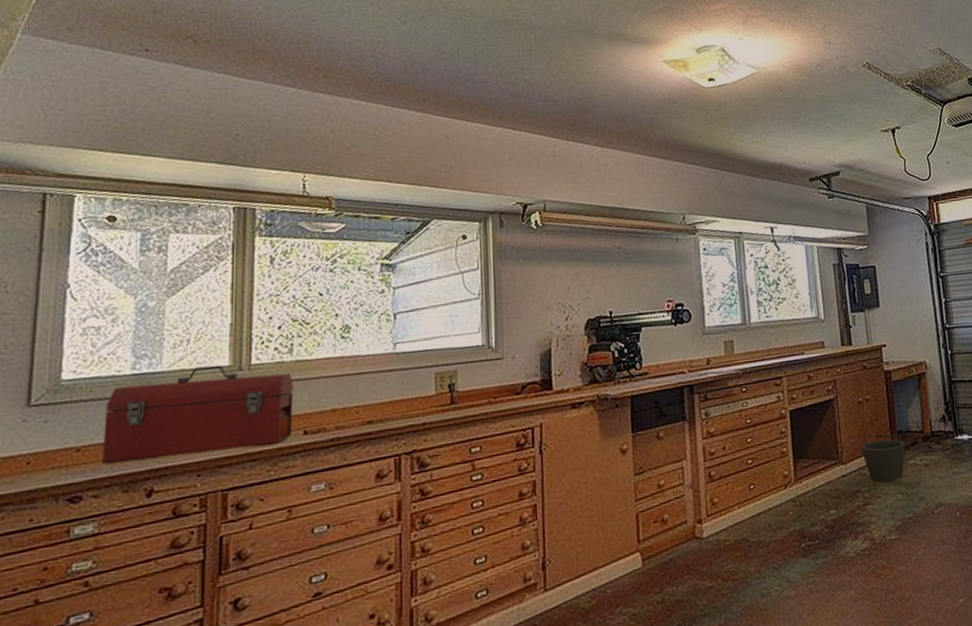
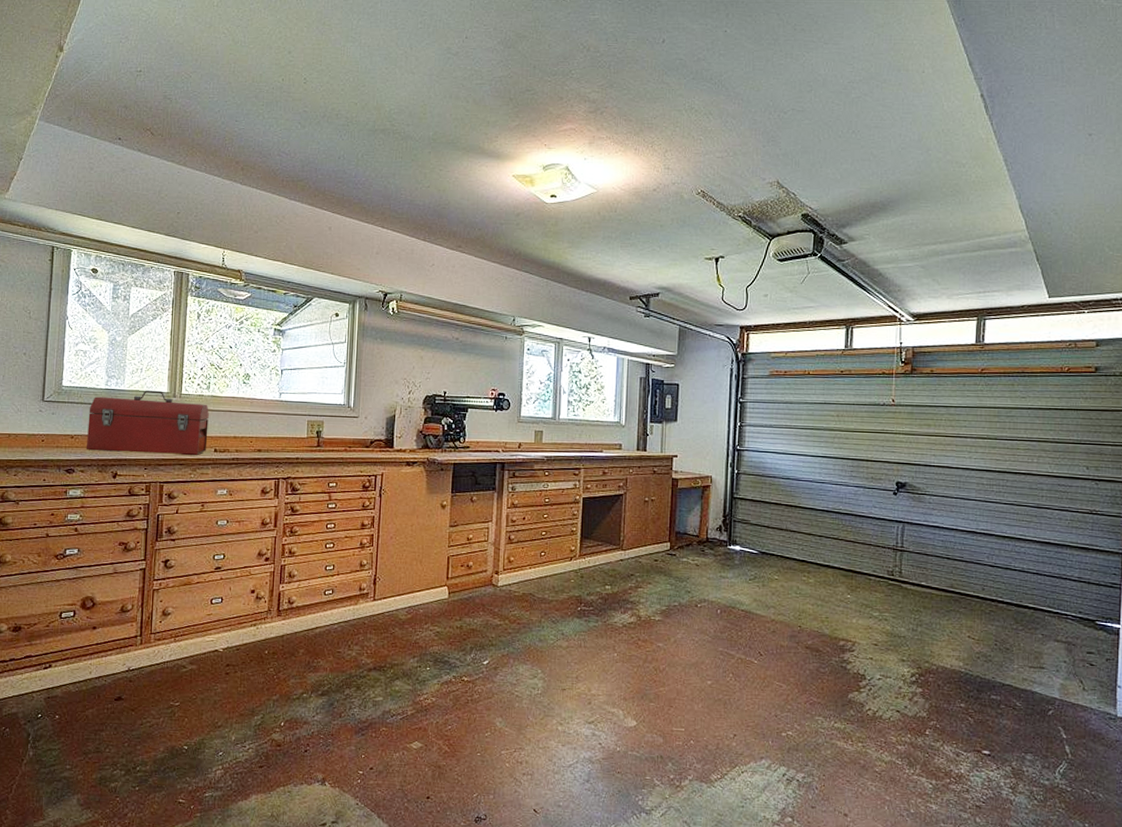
bucket: present [860,434,907,483] -> none [640,529,682,572]

